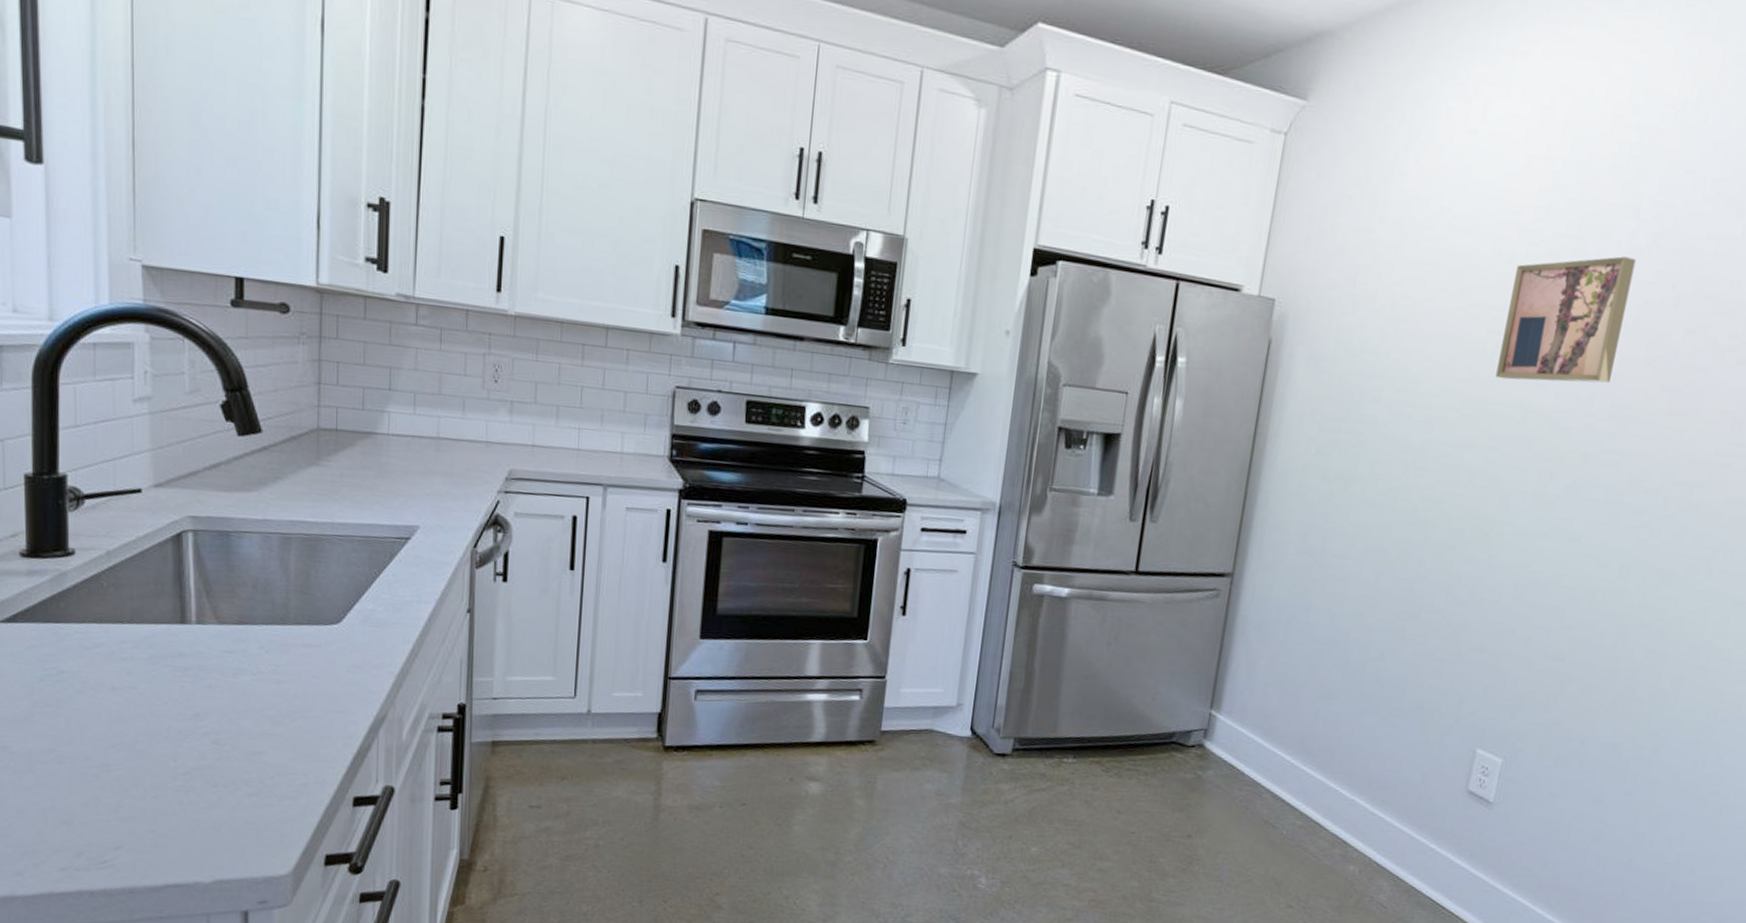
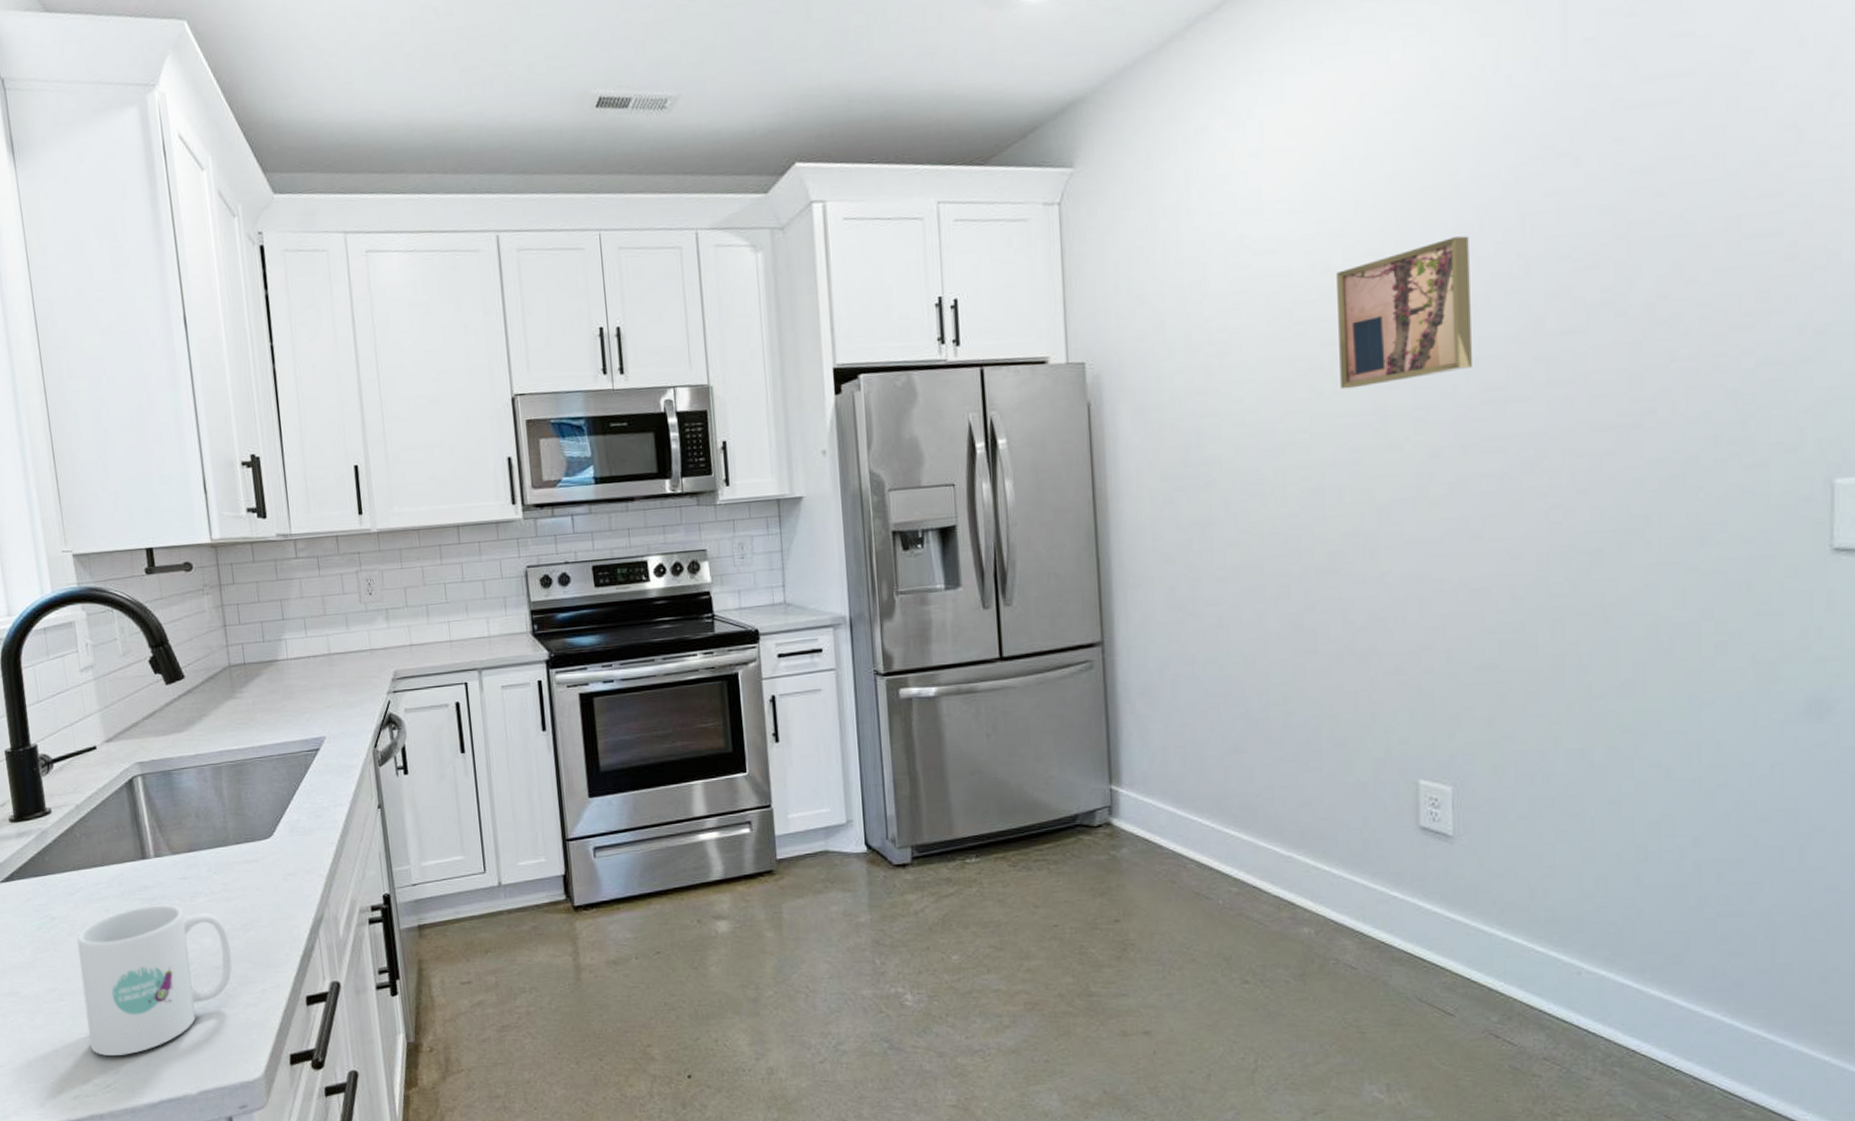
mug: none [87,675,274,832] -> present [76,905,233,1057]

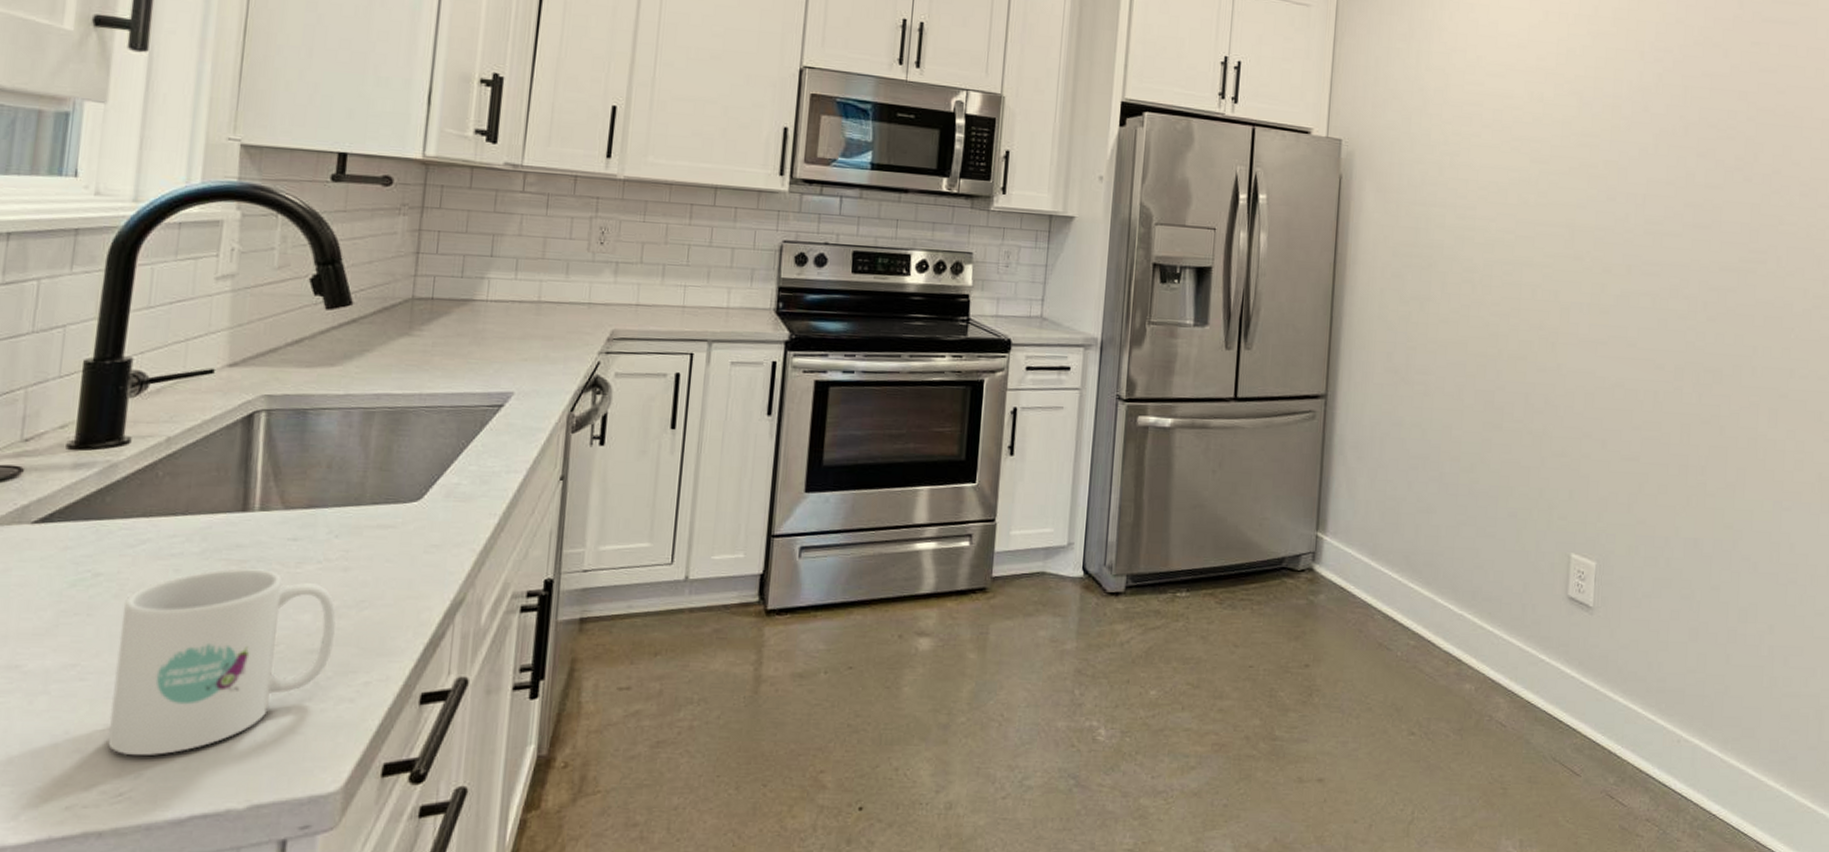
wall art: present [1337,236,1472,390] -> none [1542,93,1647,203]

